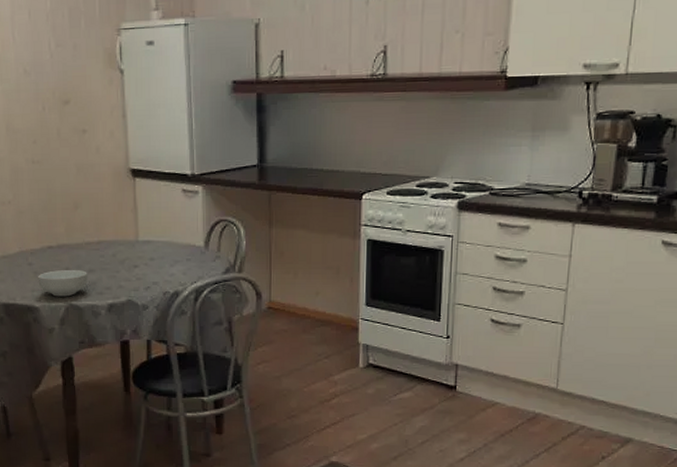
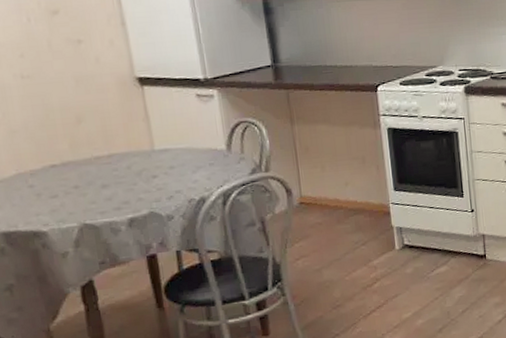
cereal bowl: present [38,269,88,297] -> none [42,186,102,218]

